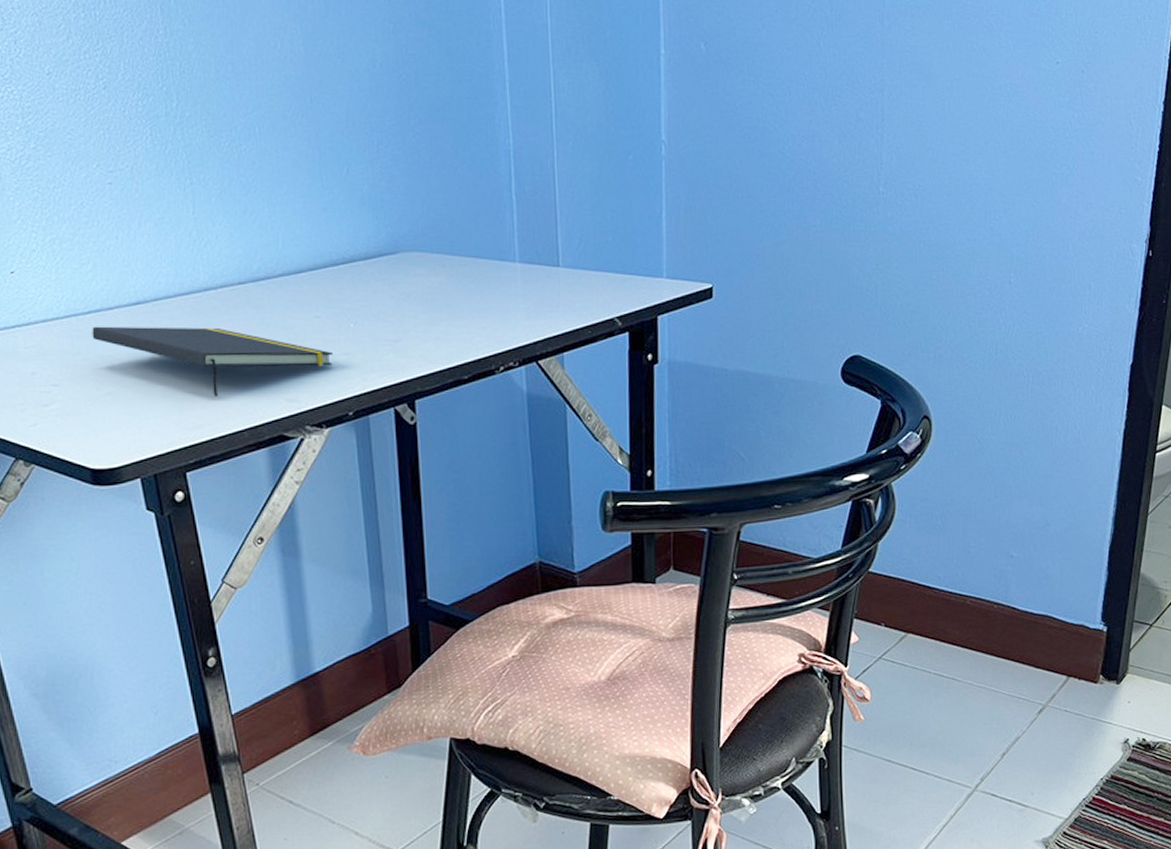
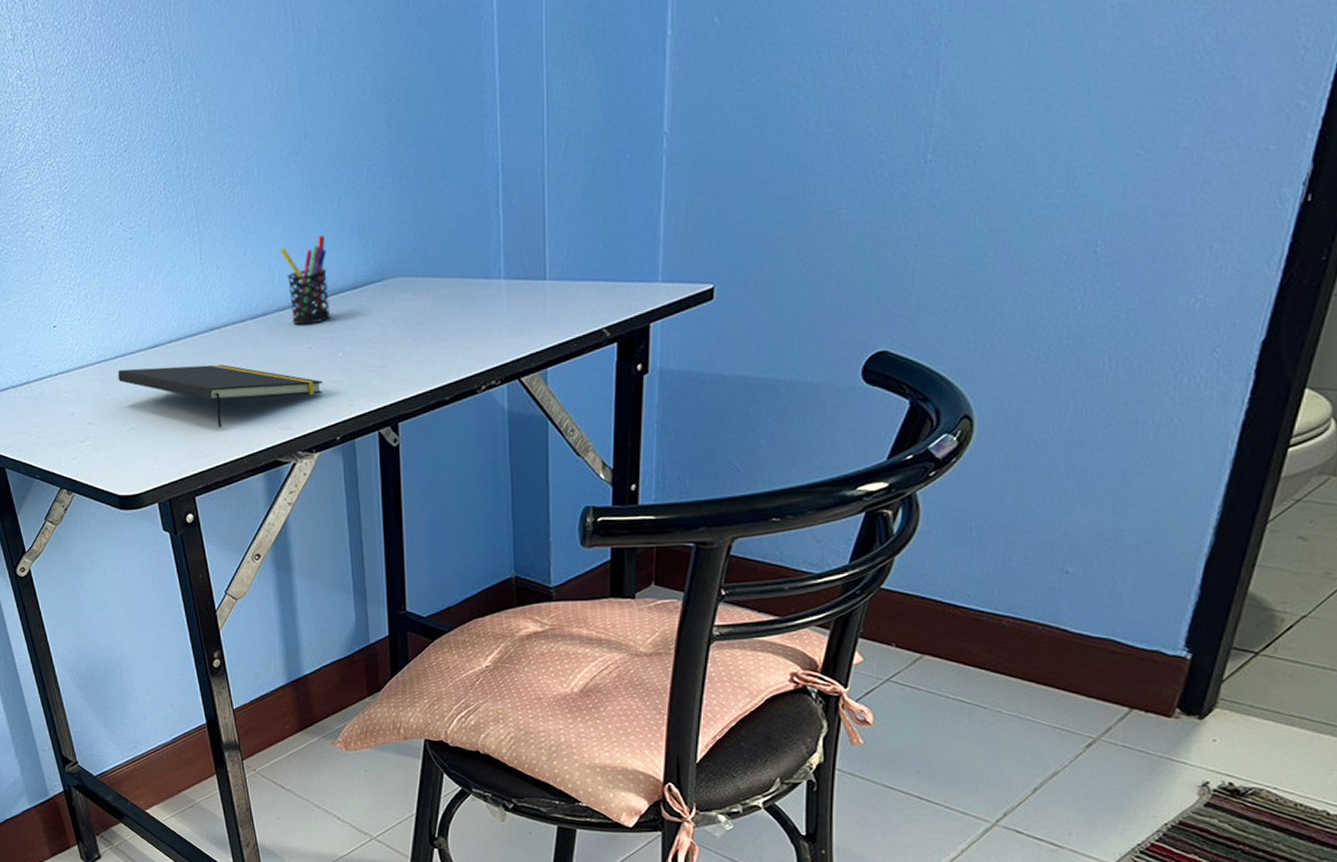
pen holder: none [285,201,341,292] -> present [280,234,331,325]

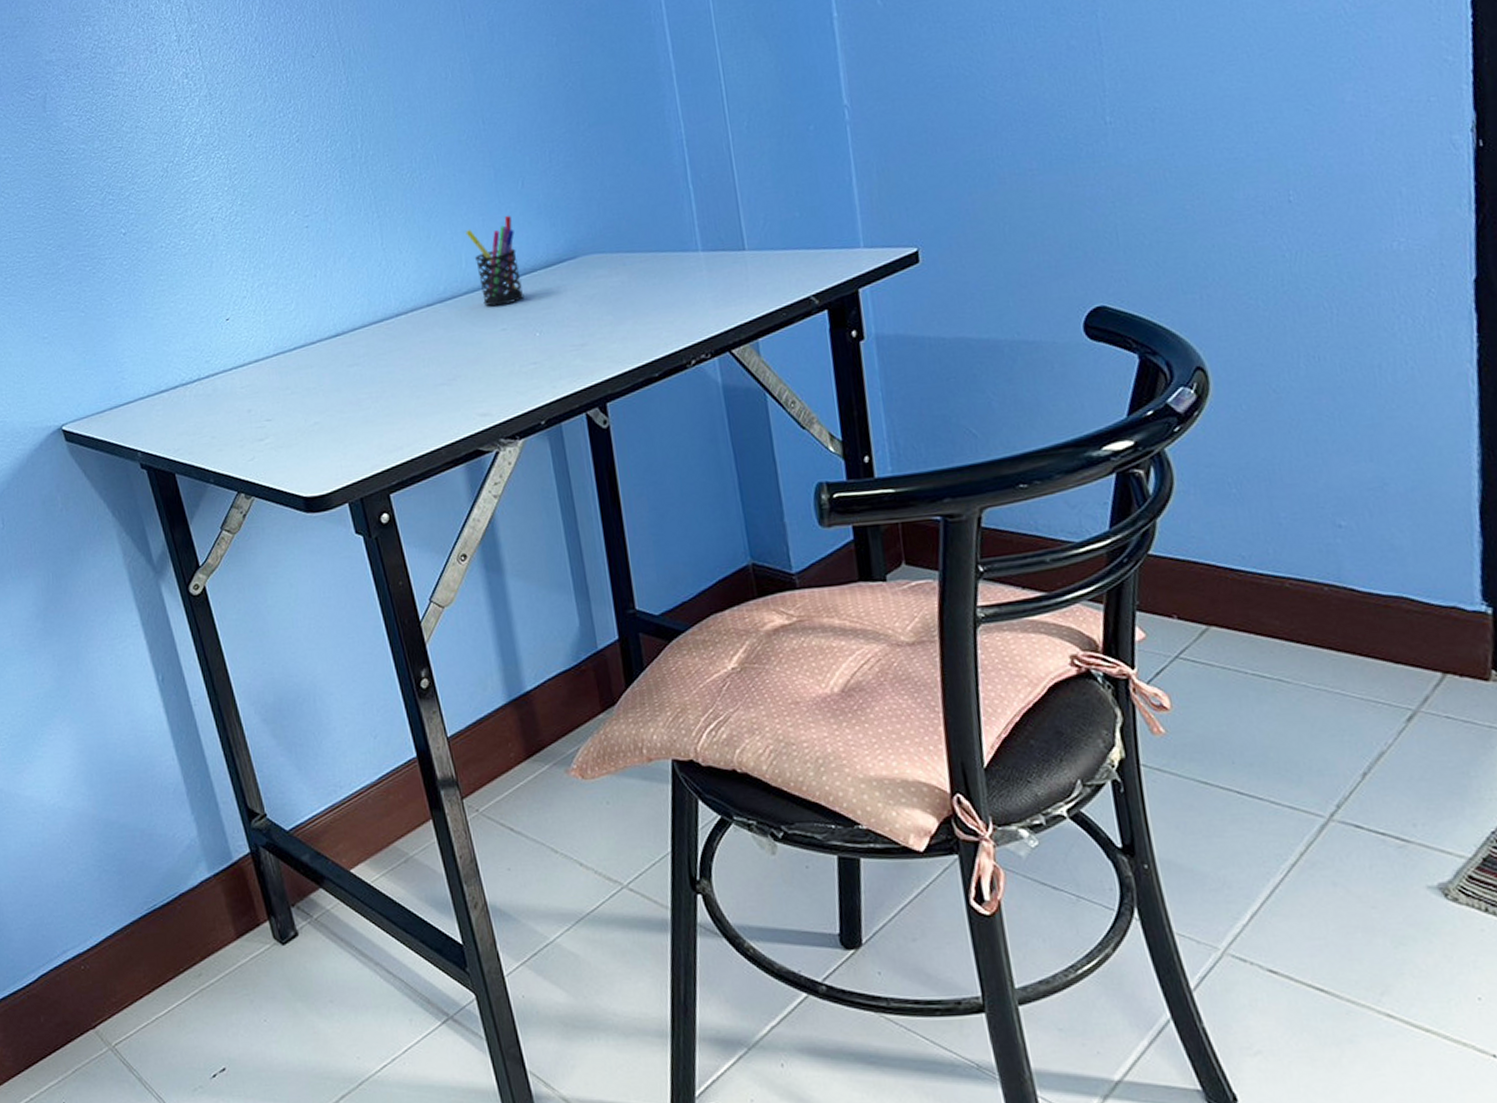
notepad: present [118,364,323,428] -> none [298,351,522,418]

